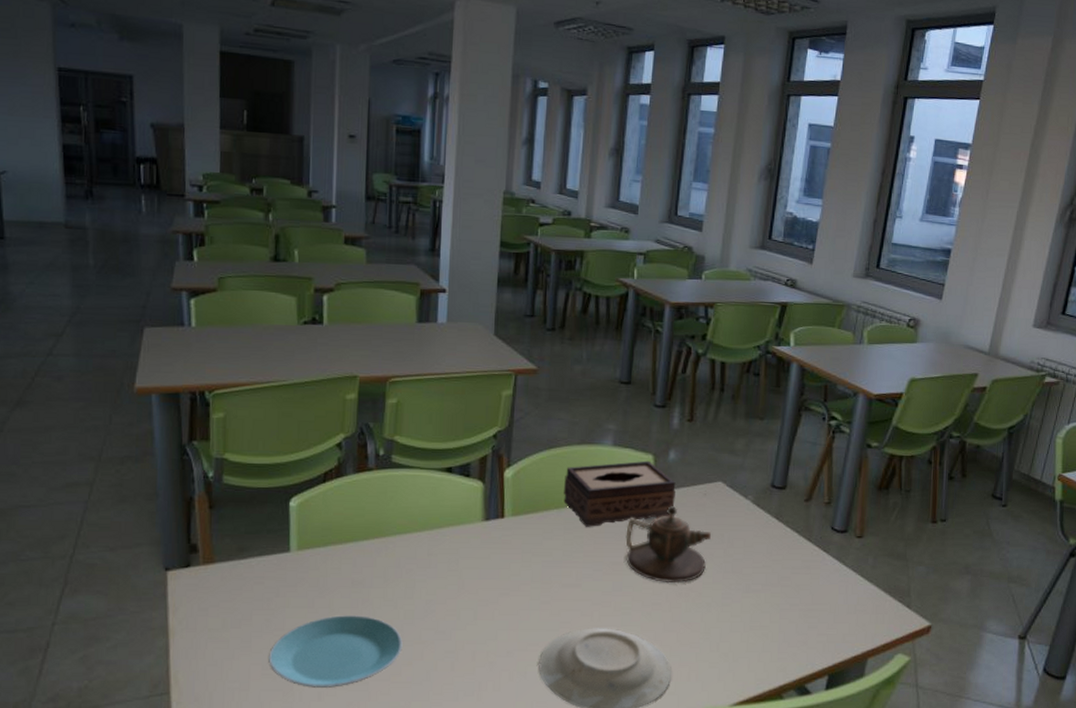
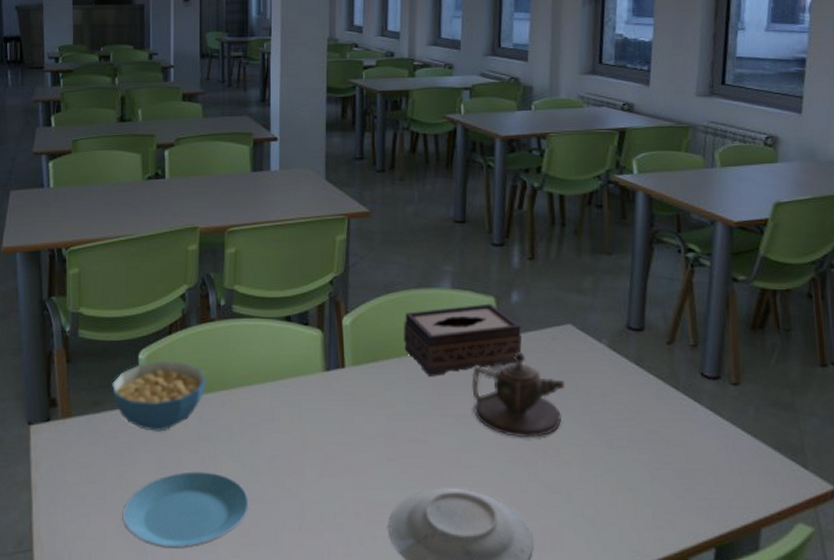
cereal bowl: none [259,508,363,577] -> present [112,361,208,431]

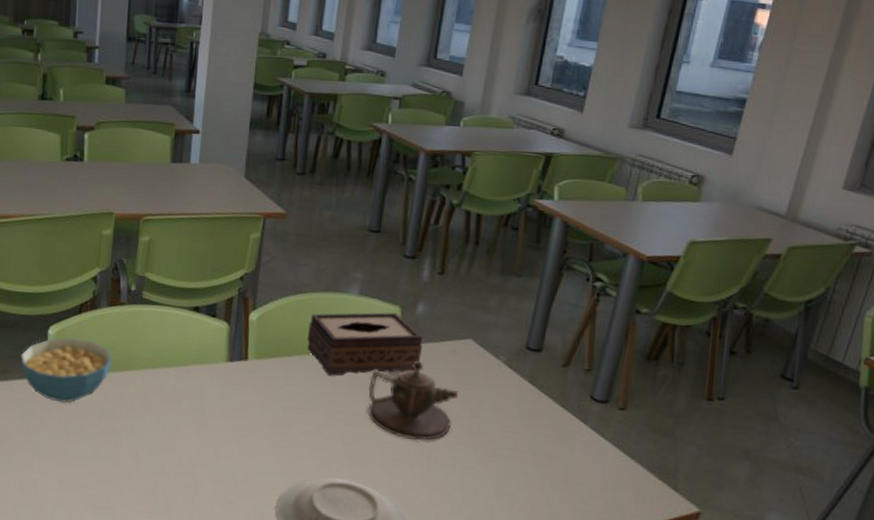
plate: present [122,471,250,549] -> none [25,441,147,510]

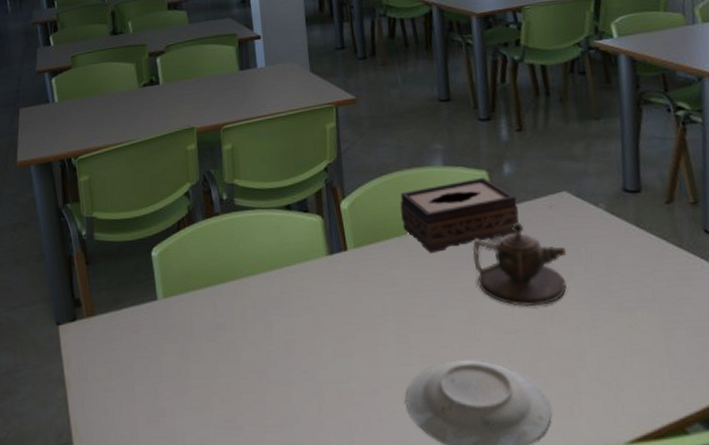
cereal bowl: present [21,337,114,403] -> none [129,256,218,324]

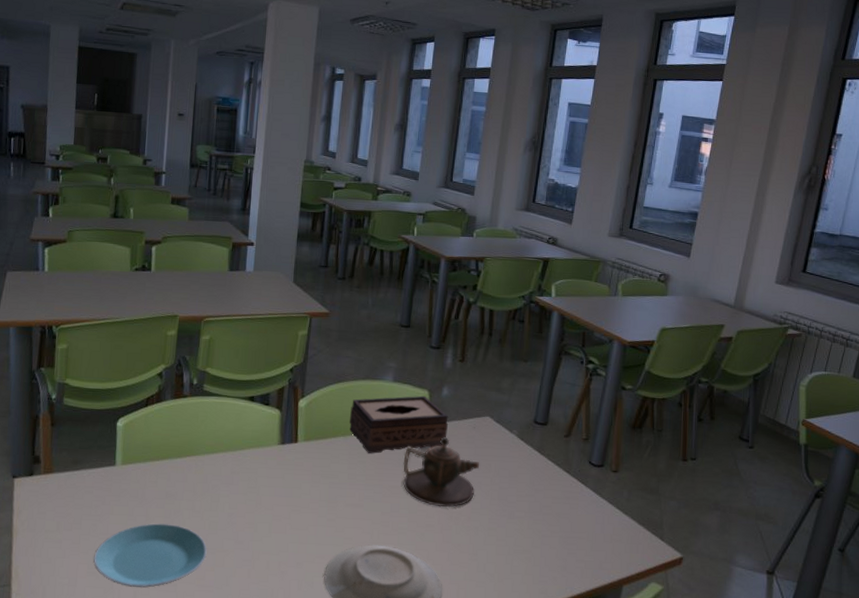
plate: none [151,359,270,434] -> present [93,523,207,588]

